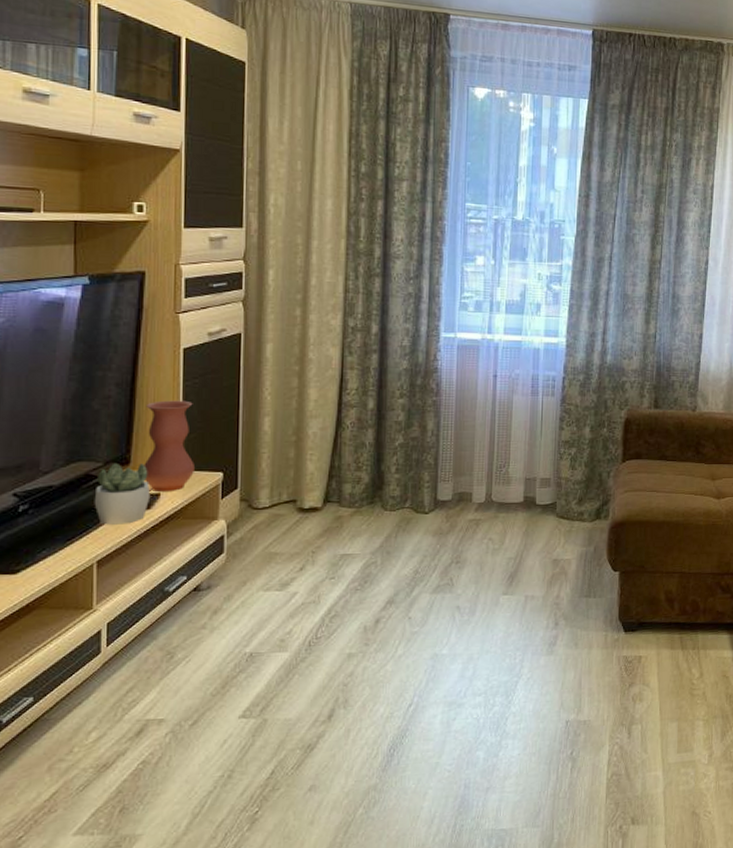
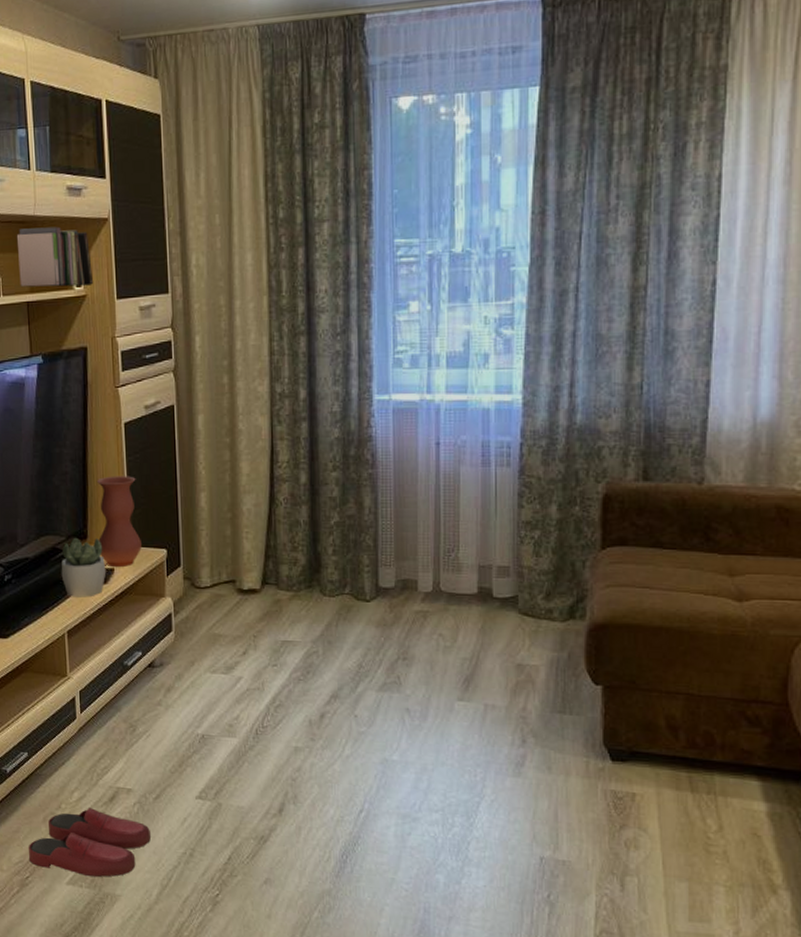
slippers: none [25,746,183,823] -> present [29,808,151,877]
books: none [66,147,159,212] -> present [16,226,94,288]

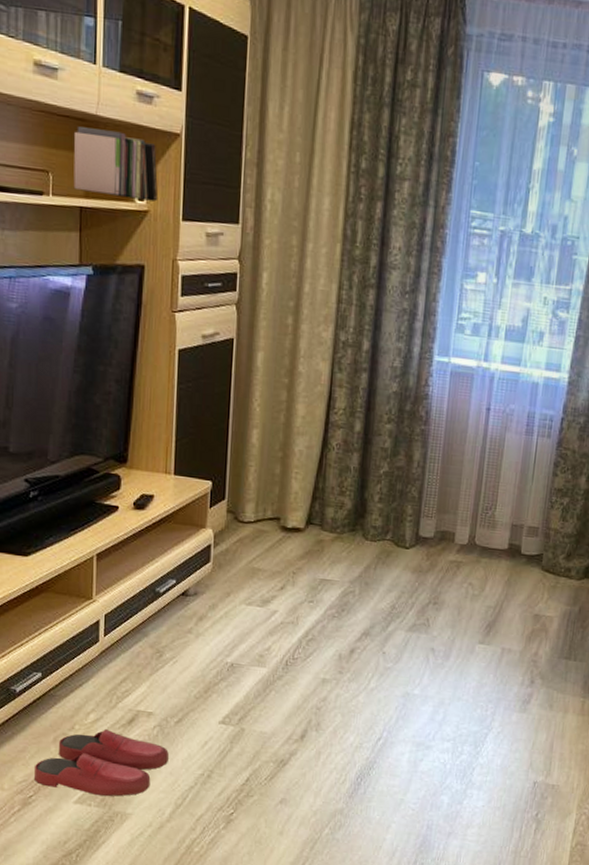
succulent plant: present [61,538,107,599] -> none [94,461,145,523]
vase: present [96,476,142,568] -> none [139,401,186,496]

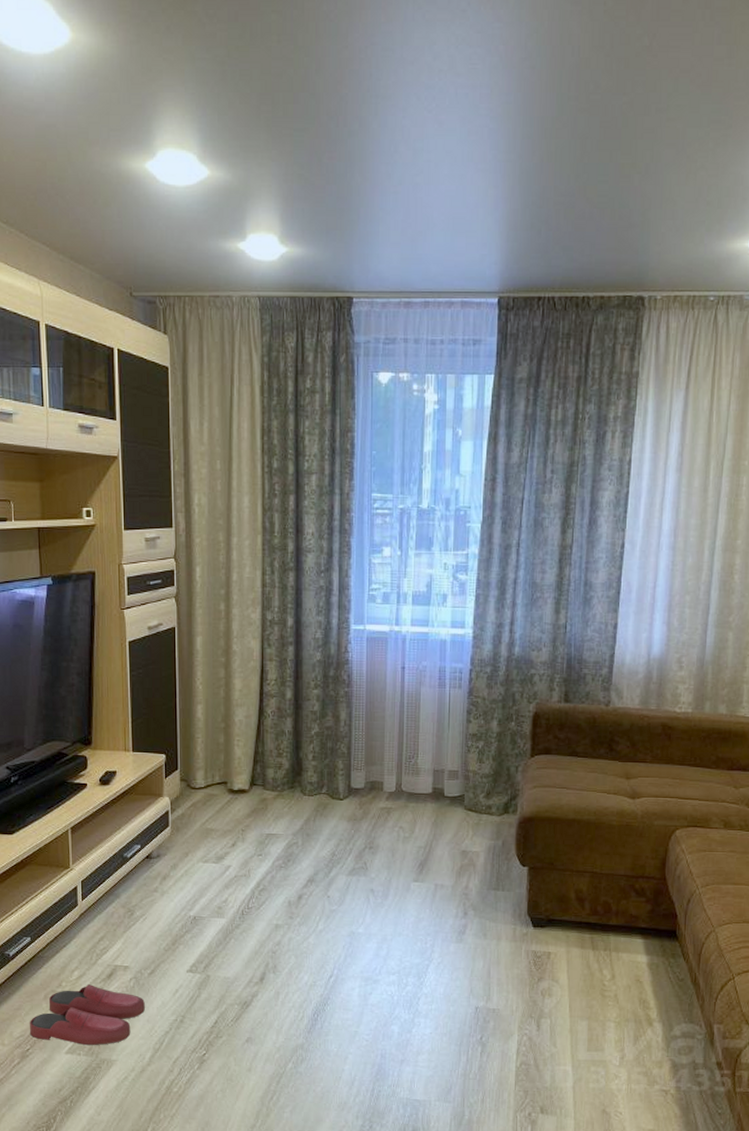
books: present [73,126,159,202] -> none [29,460,103,516]

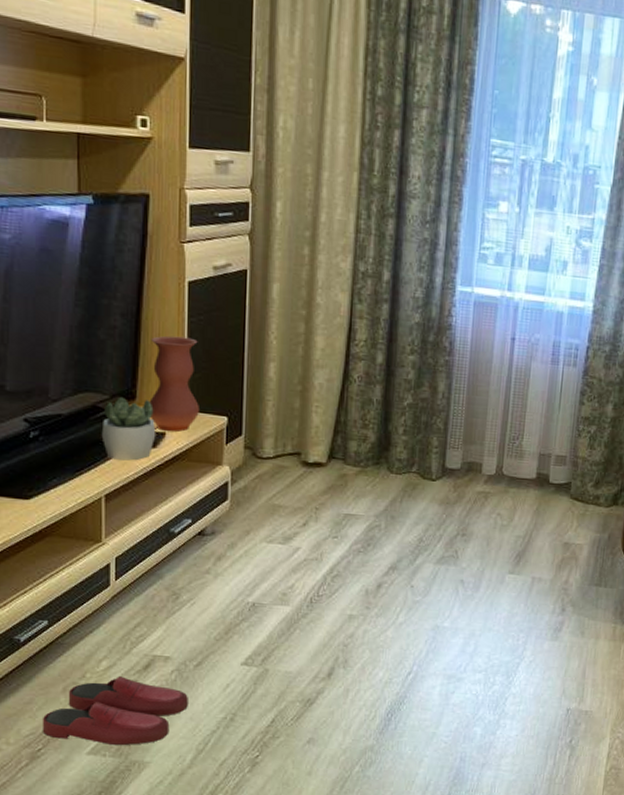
succulent plant: none [66,744,109,798] -> present [101,398,156,462]
vase: none [101,688,142,771] -> present [149,335,199,433]

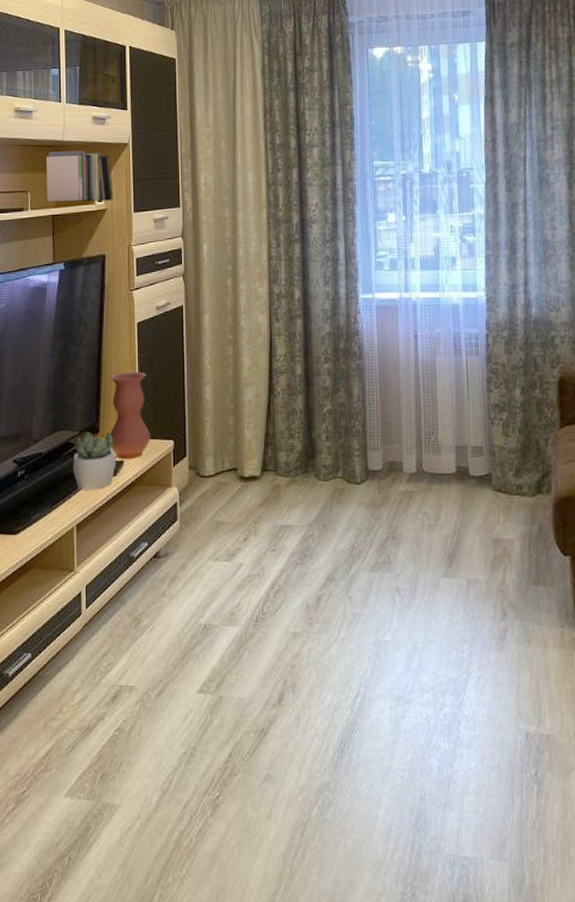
slippers: present [43,676,188,745] -> none [27,710,152,786]
books: none [68,48,163,128] -> present [45,150,114,203]

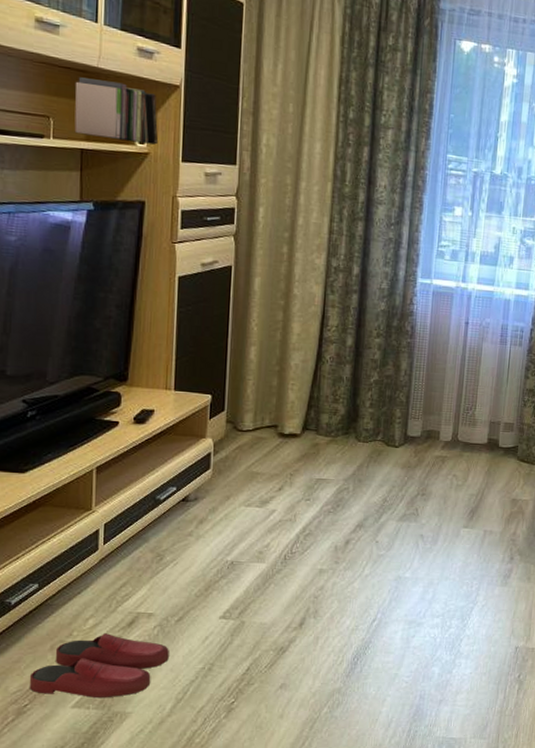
slippers: none [27,710,152,786] -> present [30,633,169,697]
succulent plant: present [73,432,116,492] -> none [94,380,146,437]
vase: present [109,371,150,460] -> none [140,324,186,410]

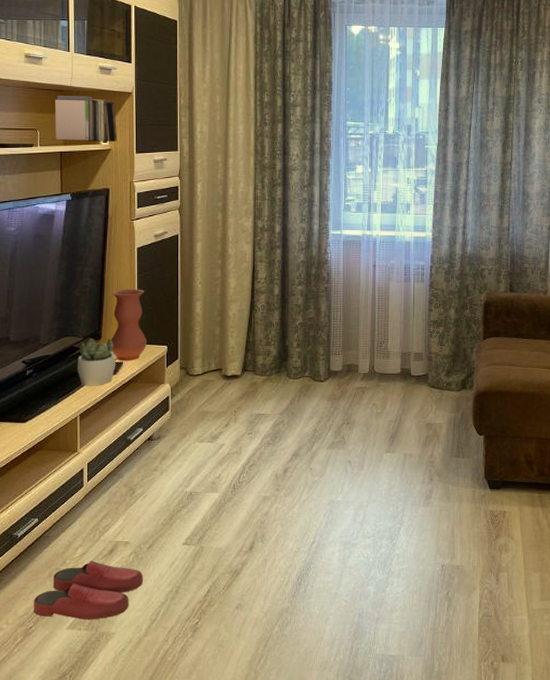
succulent plant: none [94,380,146,437] -> present [77,338,116,387]
vase: none [140,324,186,410] -> present [111,289,147,362]

